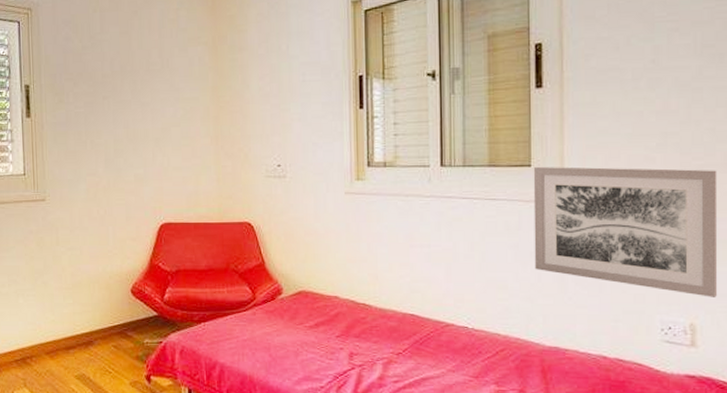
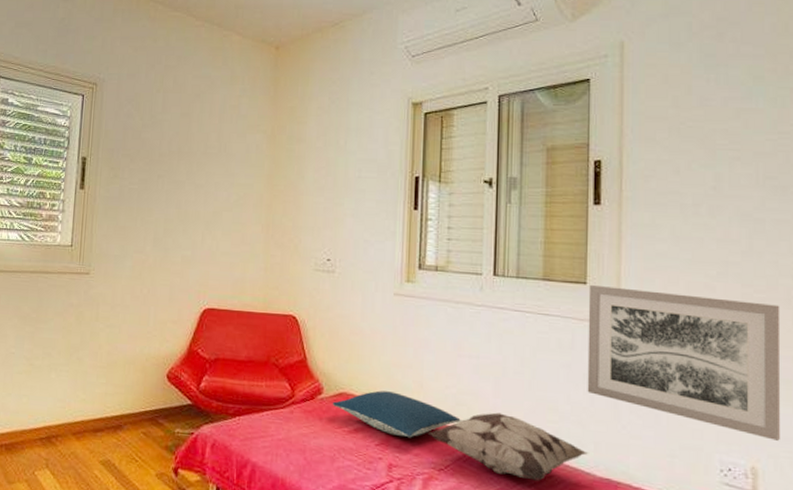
pillow: none [292,286,416,327] -> present [332,390,461,438]
decorative pillow: none [386,296,538,355] -> present [428,412,589,481]

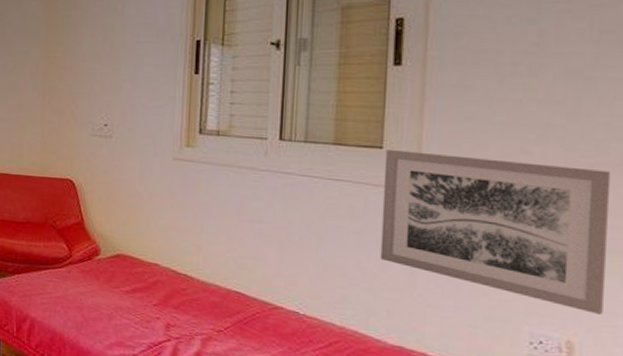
pillow: present [332,390,461,438] -> none [109,253,242,300]
decorative pillow: present [428,412,589,481] -> none [208,277,380,346]

